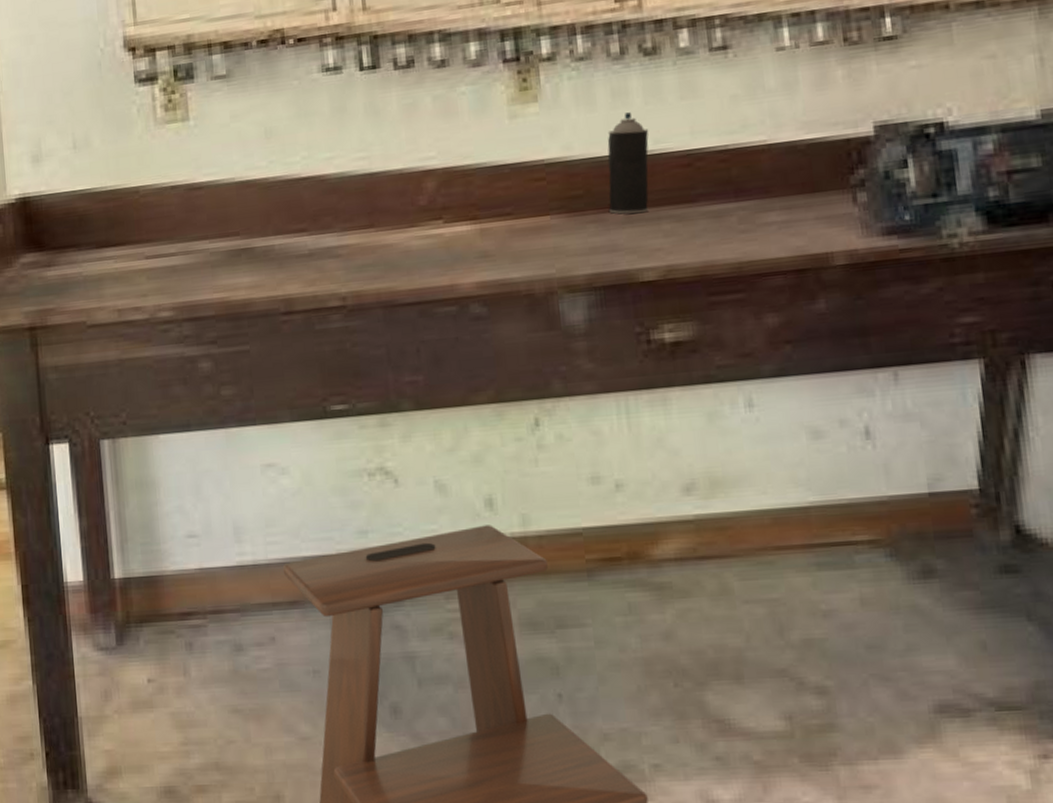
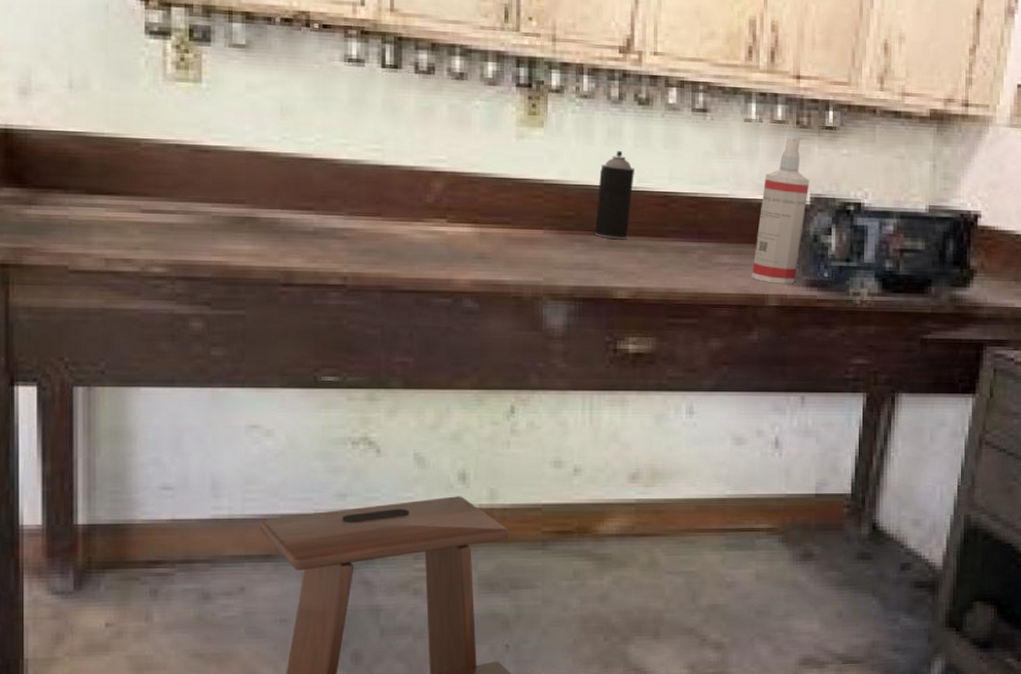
spray bottle: none [808,57,871,238] -> present [752,136,810,285]

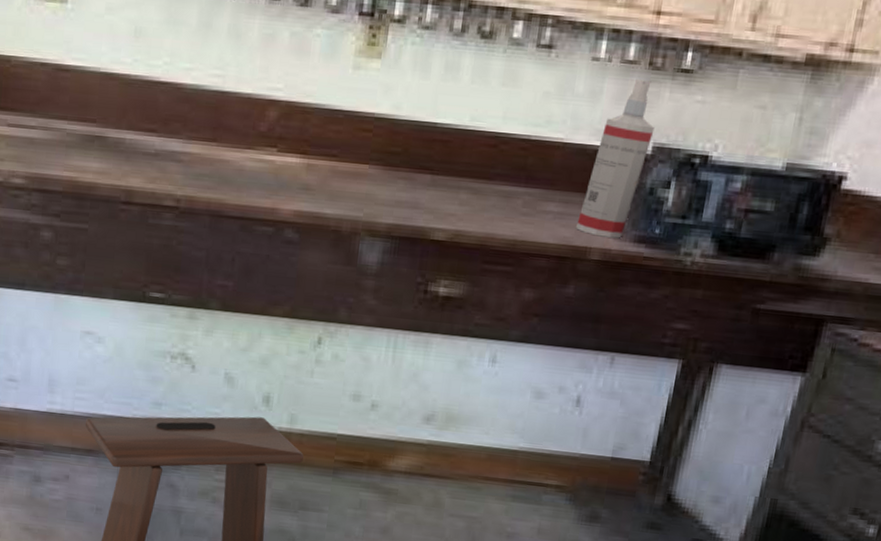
spray can: present [594,151,636,240] -> none [418,87,469,180]

